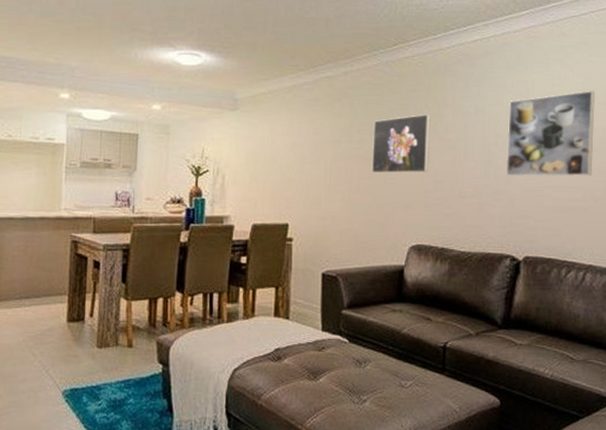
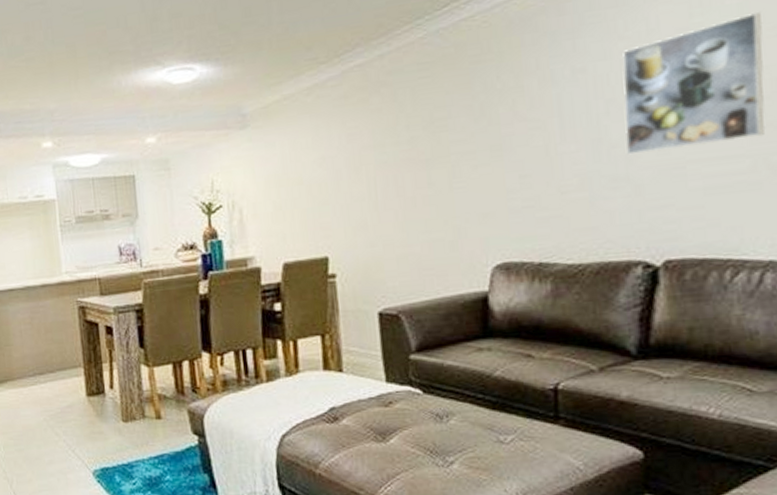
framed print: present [371,114,431,174] -> none [427,89,511,179]

